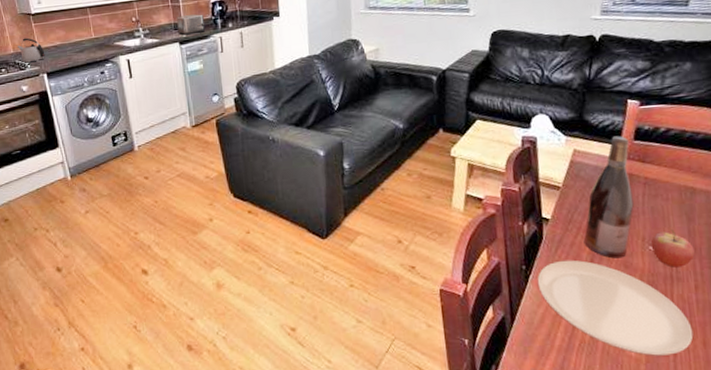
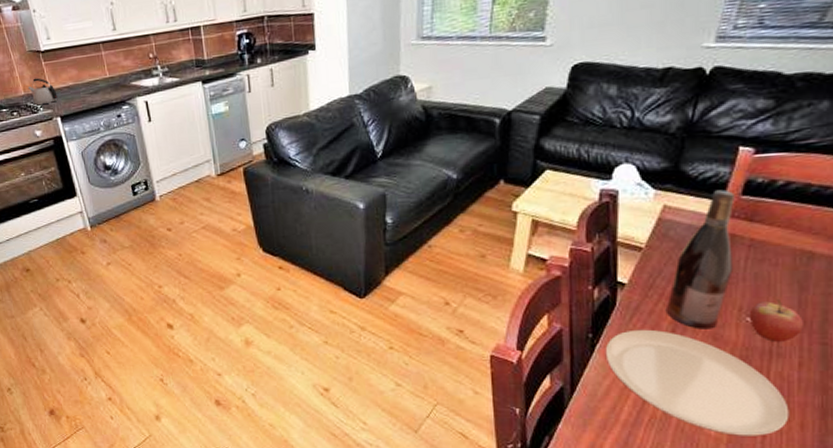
toaster: present [176,13,206,36] -> none [198,48,231,74]

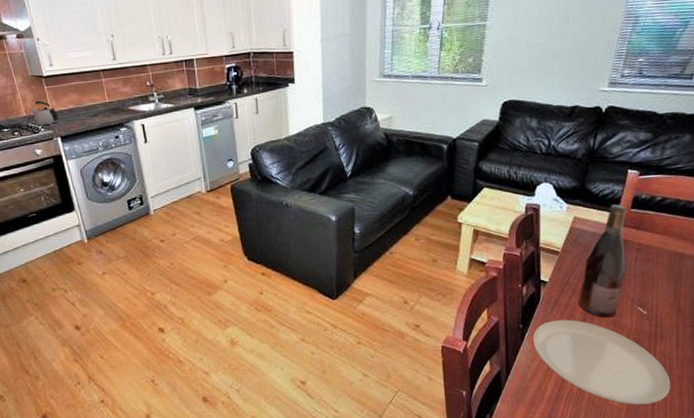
fruit: present [748,300,803,342] -> none [639,292,679,326]

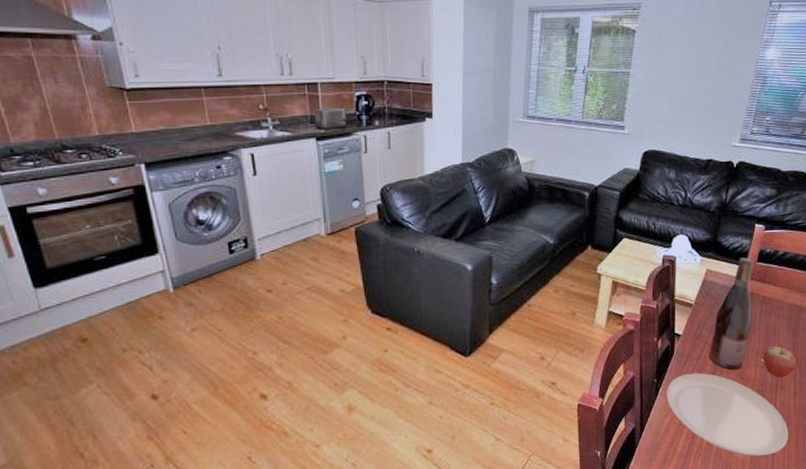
kettle: present [29,100,59,126] -> none [104,118,143,149]
toaster: none [191,78,221,101] -> present [314,106,348,131]
fruit: none [639,292,679,326] -> present [762,344,796,378]

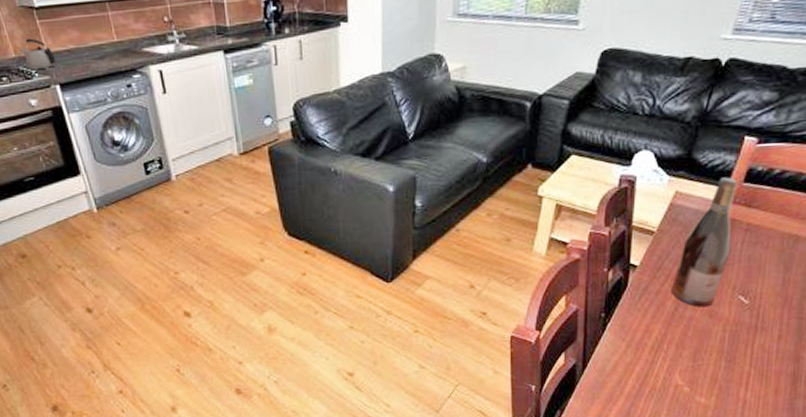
kettle: none [104,118,143,149] -> present [19,38,57,71]
toaster: present [314,106,348,131] -> none [220,14,256,42]
plate: present [666,372,789,457] -> none [615,308,767,403]
fruit: present [762,344,796,378] -> none [740,279,785,317]

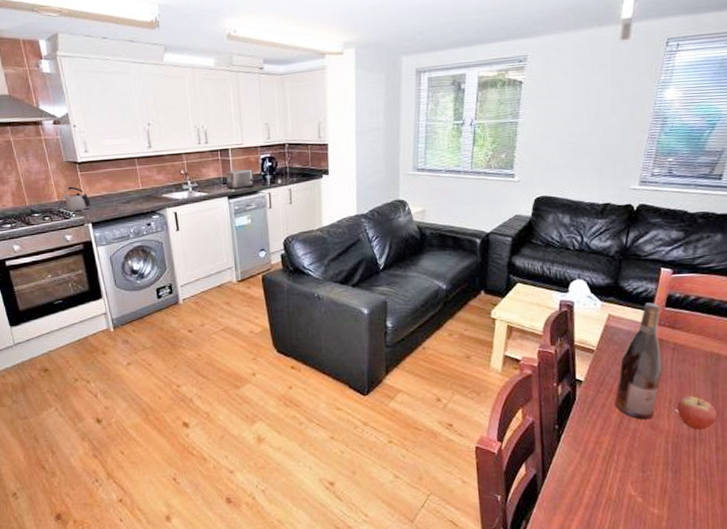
toaster: none [220,14,256,42] -> present [226,168,255,190]
fruit: none [740,279,785,317] -> present [676,394,717,430]

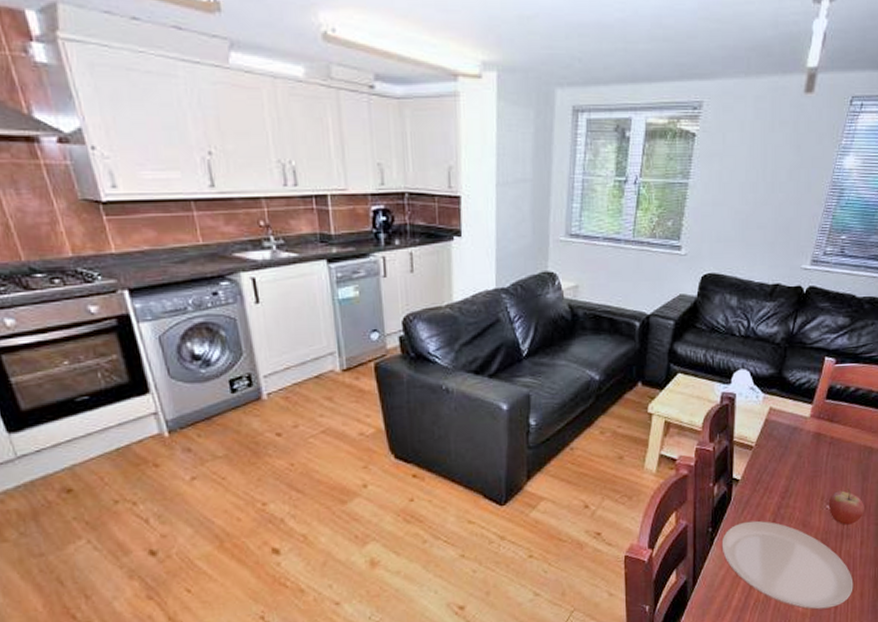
kettle: present [62,186,91,212] -> none [78,236,126,273]
toaster: present [226,168,255,190] -> none [324,222,364,251]
plate: none [569,420,712,514] -> present [721,520,854,610]
wine bottle: present [614,302,664,420] -> none [769,394,821,518]

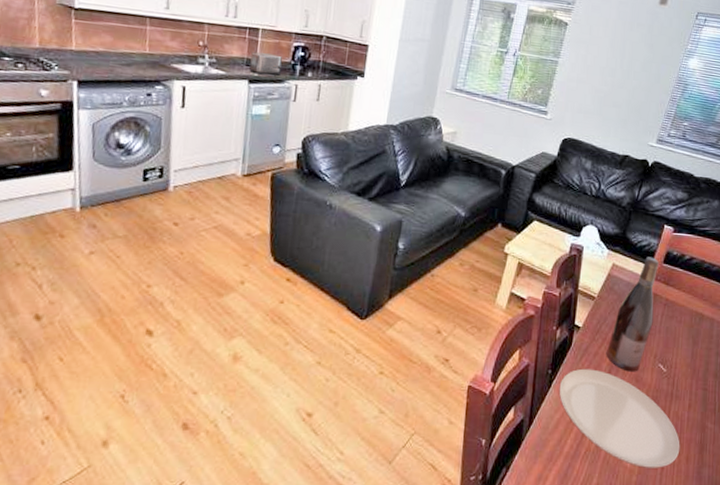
toaster: none [324,222,364,251] -> present [249,52,283,76]
wine bottle: none [769,394,821,518] -> present [606,256,659,372]
fruit: present [828,489,864,525] -> none [660,350,694,386]

